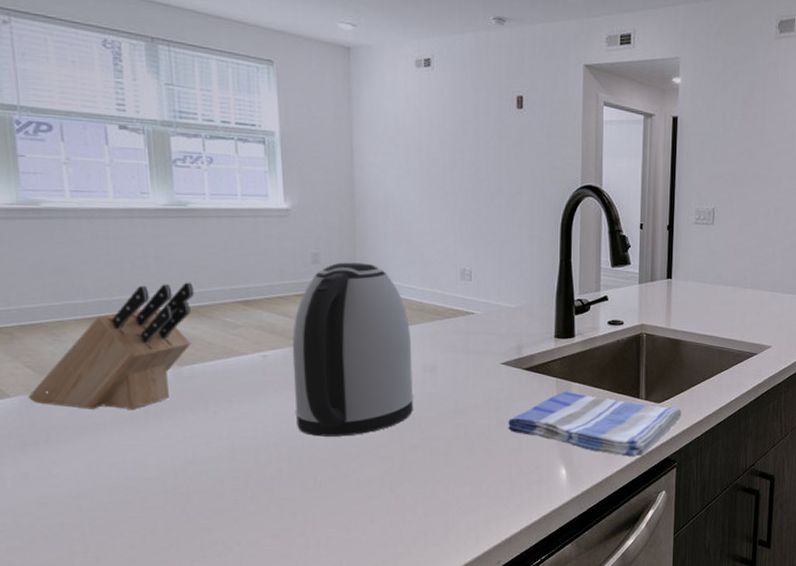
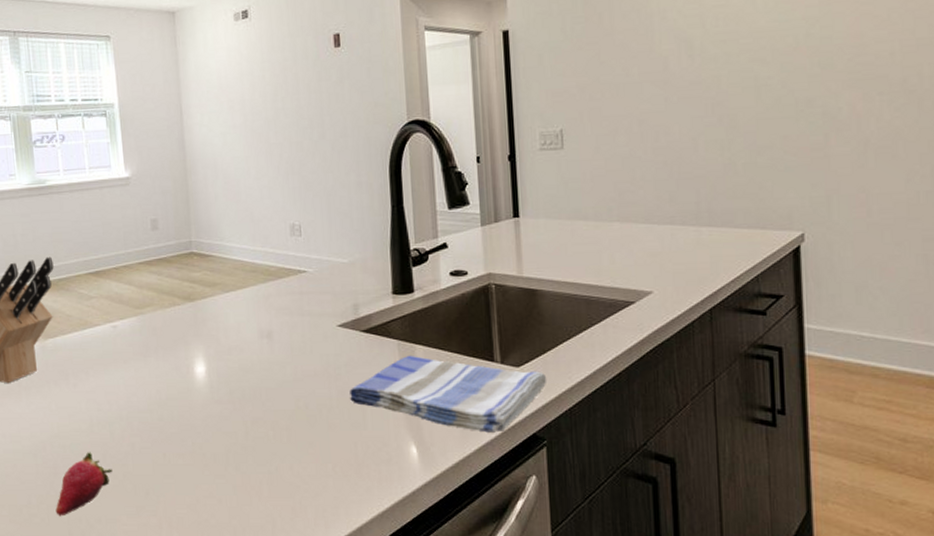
fruit: none [187,478,256,541] -> present [55,452,113,517]
kettle: present [292,262,414,437] -> none [137,225,253,409]

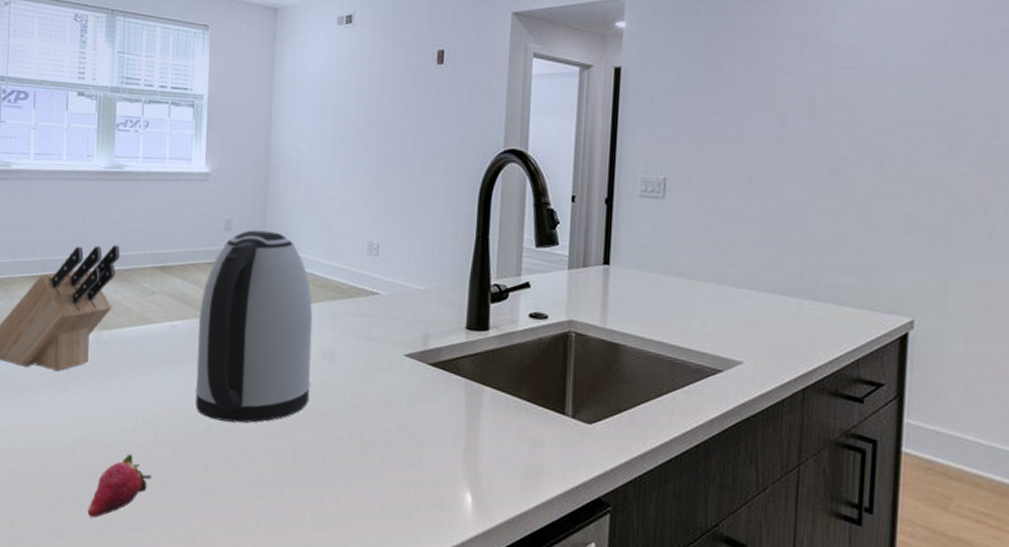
kettle: none [137,225,253,409] -> present [195,230,313,423]
dish towel: present [350,355,547,433] -> none [408,396,620,491]

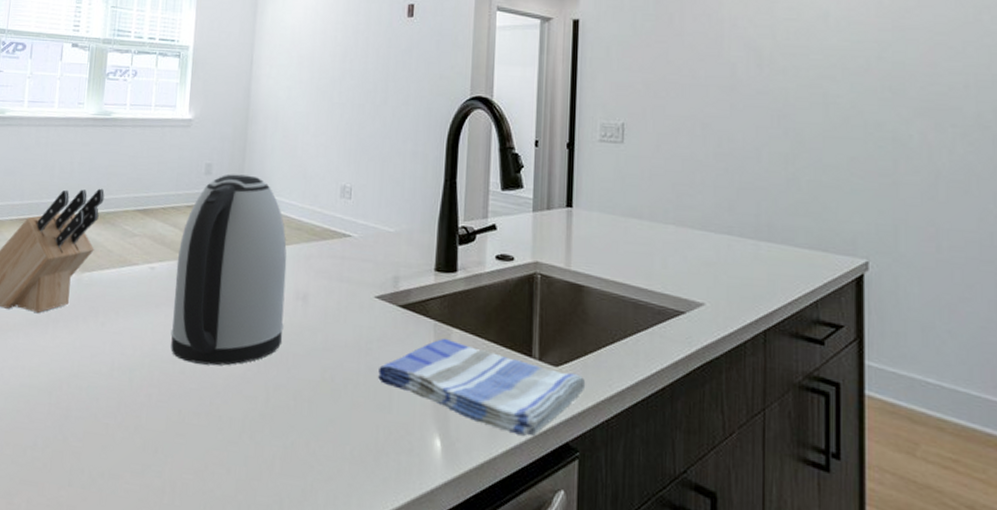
fruit: present [87,454,152,518] -> none [59,397,125,465]
dish towel: none [408,396,620,491] -> present [378,338,586,436]

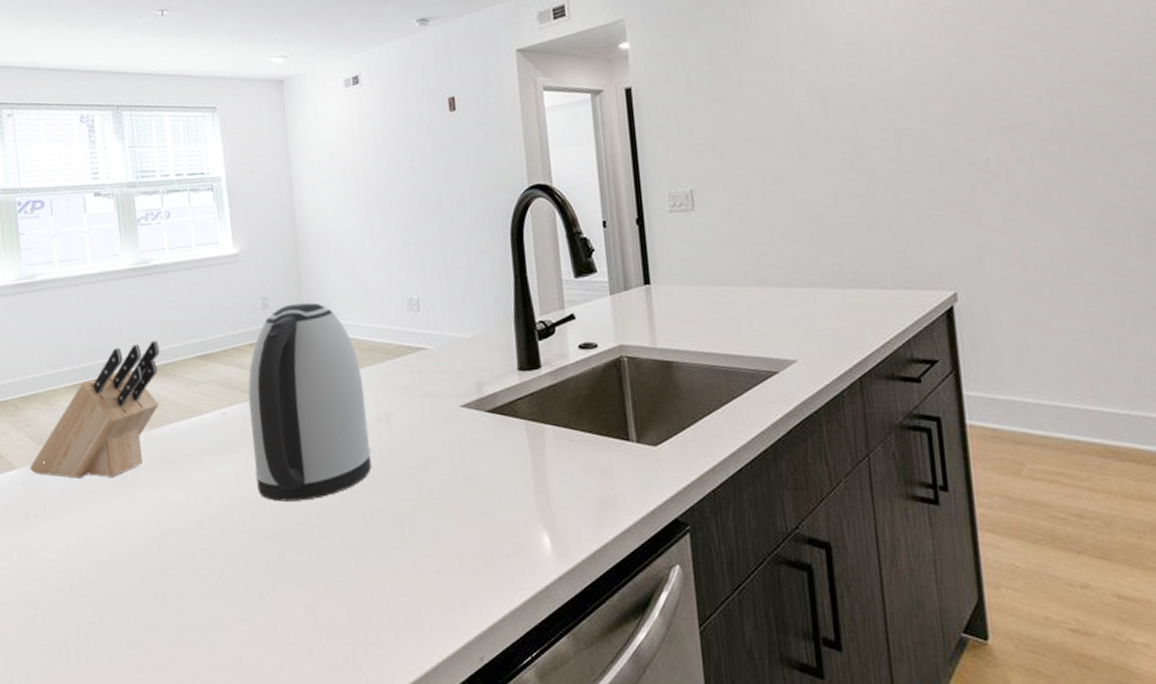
dish towel: present [378,338,586,436] -> none [475,435,688,519]

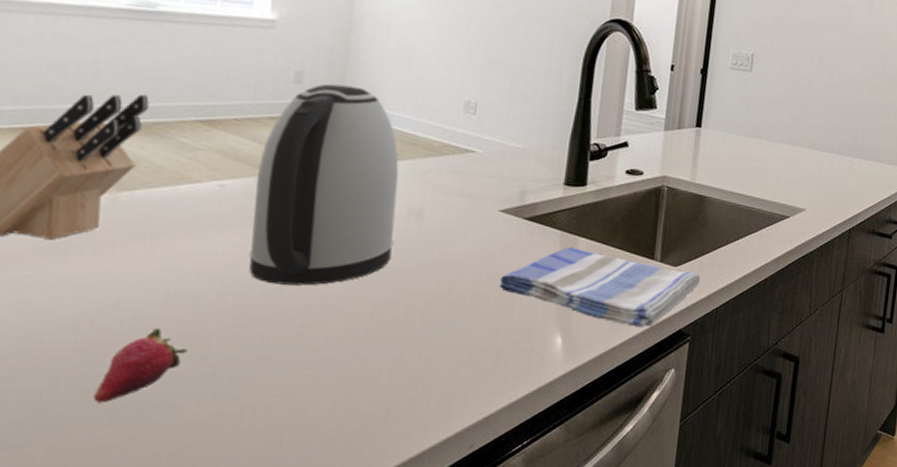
fruit: none [163,550,224,622] -> present [93,328,187,404]
dish towel: none [475,435,688,519] -> present [500,246,701,327]

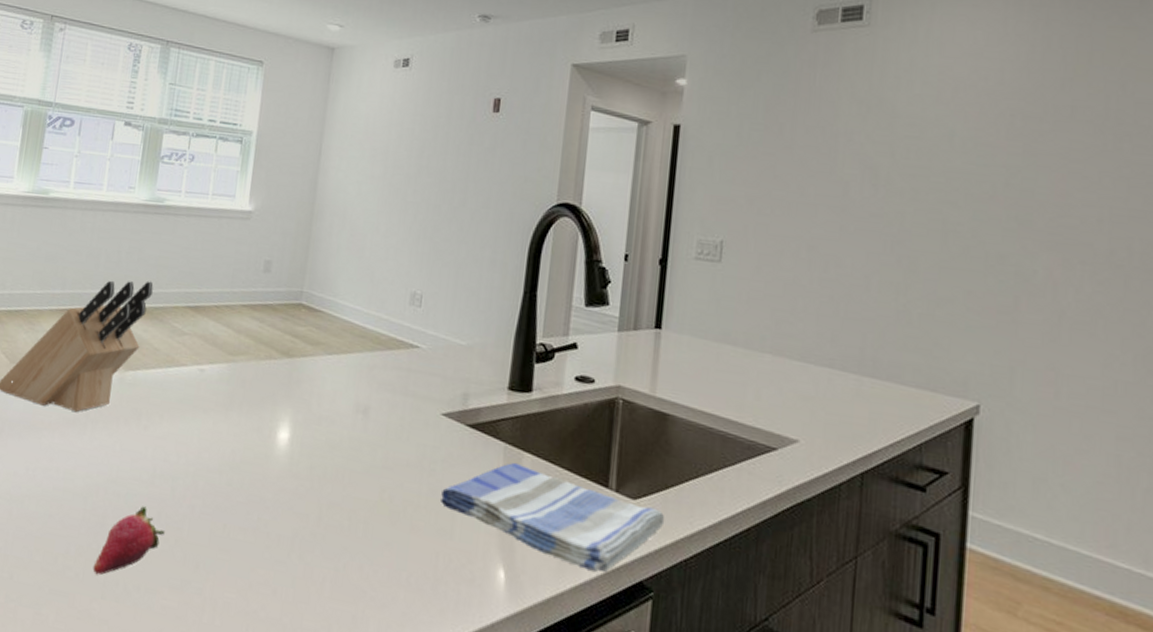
kettle: present [249,84,399,286] -> none [218,273,349,479]

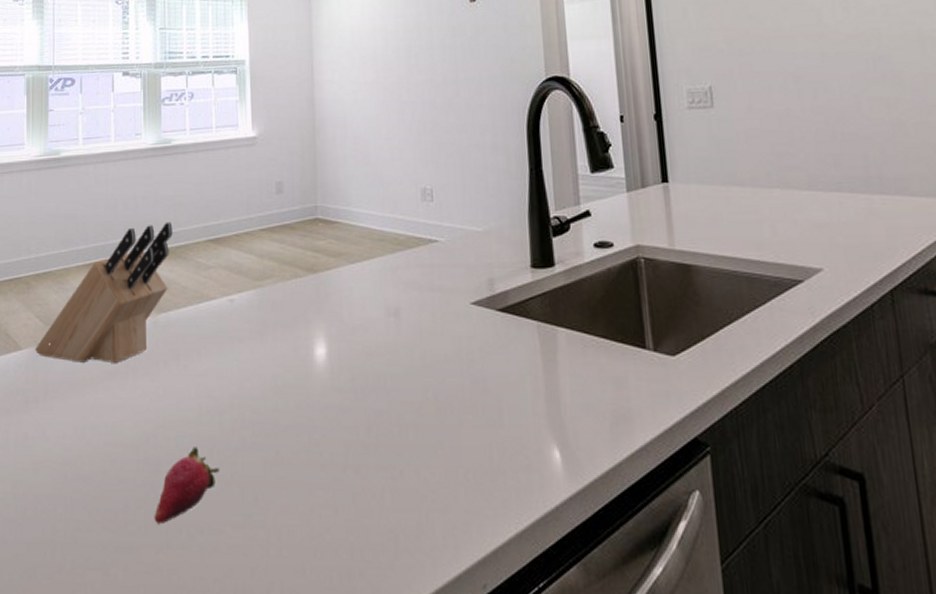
dish towel: present [441,462,665,572] -> none [484,339,708,435]

